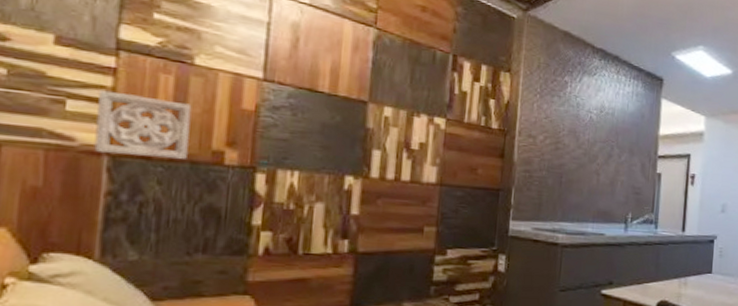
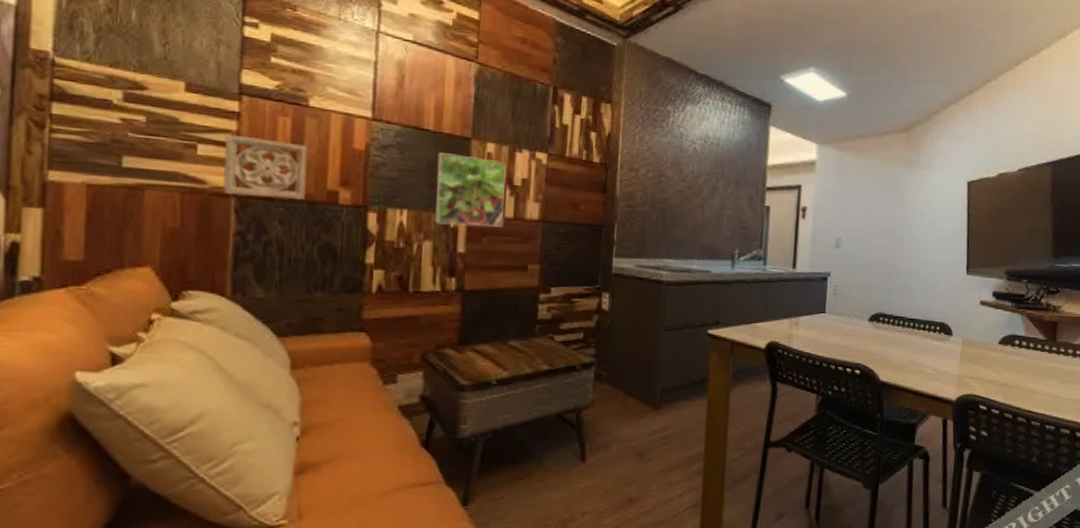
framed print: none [328,115,404,190] -> present [435,152,507,227]

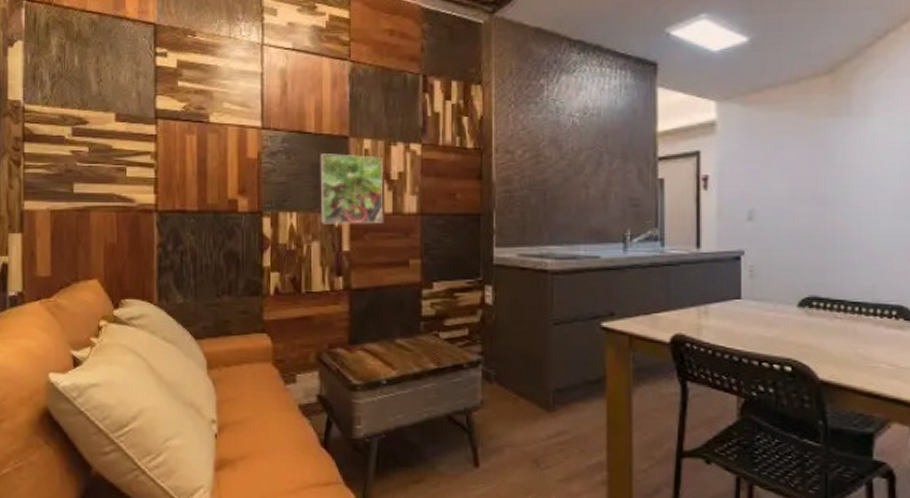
wall ornament: present [223,134,308,200] -> none [147,155,211,211]

